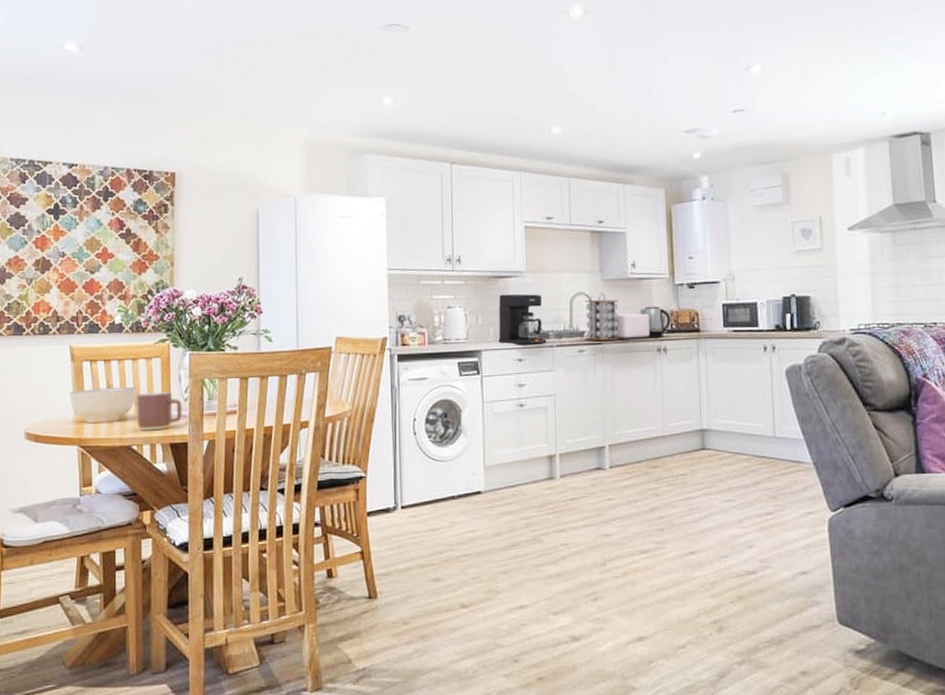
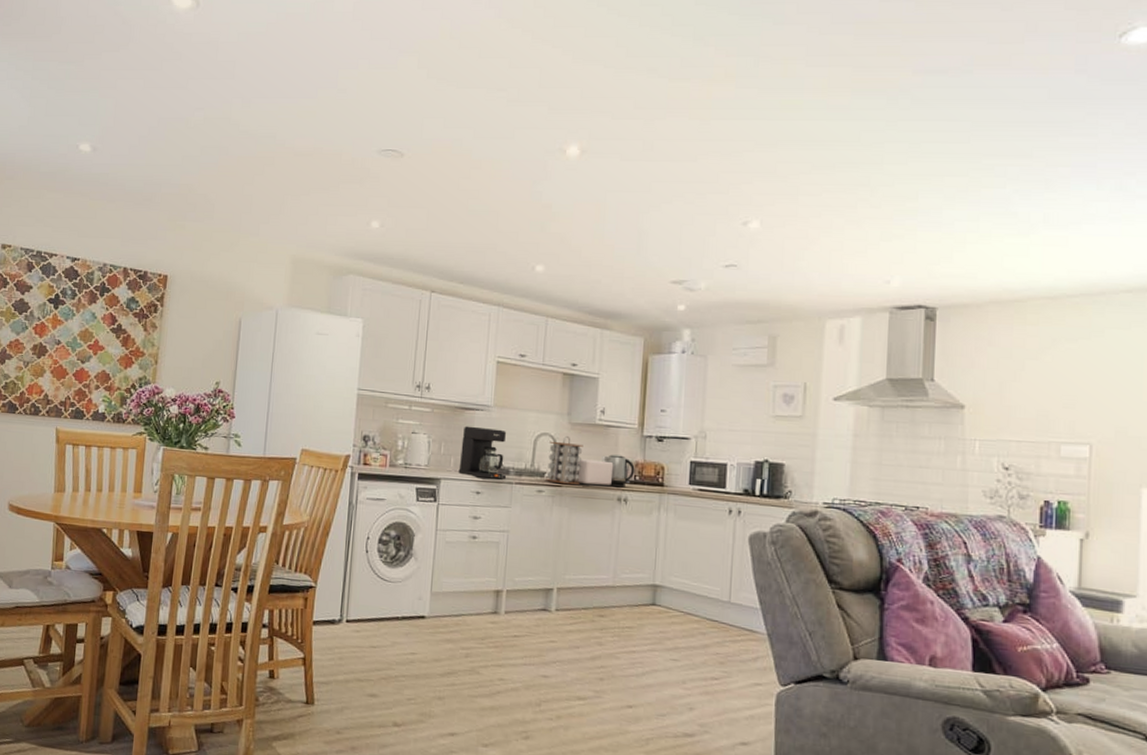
bowl: present [70,387,137,424] -> none [51,470,112,505]
mug: present [136,391,183,431] -> none [109,480,152,518]

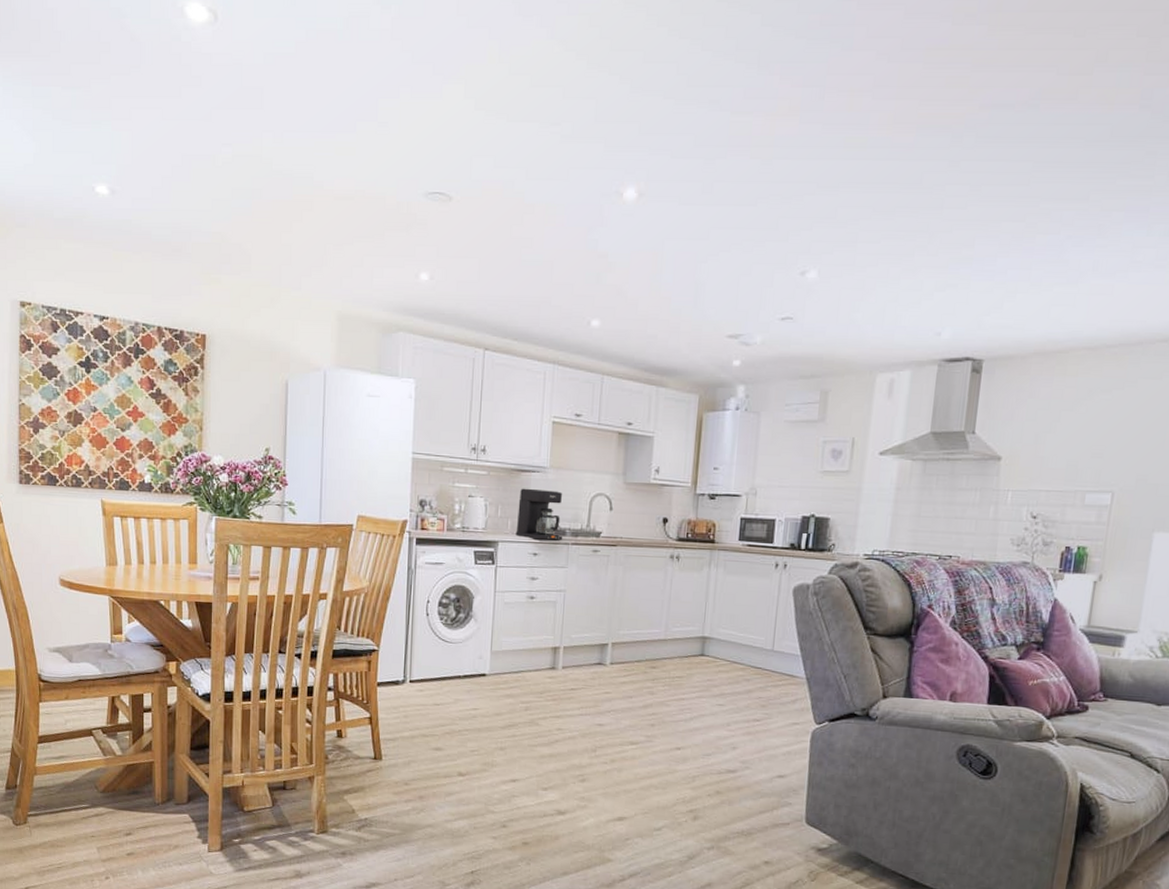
spice rack: present [546,435,583,485] -> none [601,495,638,544]
toaster: present [576,459,614,487] -> none [630,518,667,545]
kettle: present [604,454,635,488] -> none [658,513,687,546]

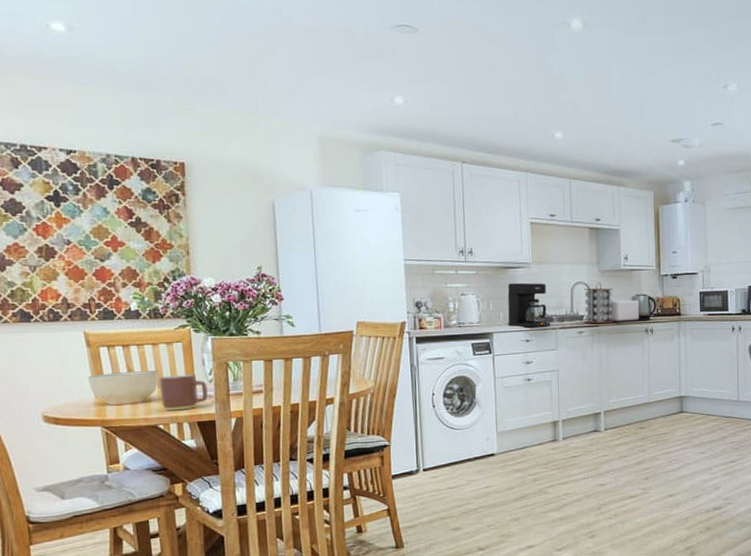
bowl: none [102,543,165,577] -> present [88,370,159,406]
mug: none [164,552,209,589] -> present [158,374,209,411]
spice rack: none [601,495,638,544] -> present [584,282,613,325]
toaster: none [630,518,667,545] -> present [609,300,640,323]
kettle: none [658,513,687,546] -> present [631,293,657,321]

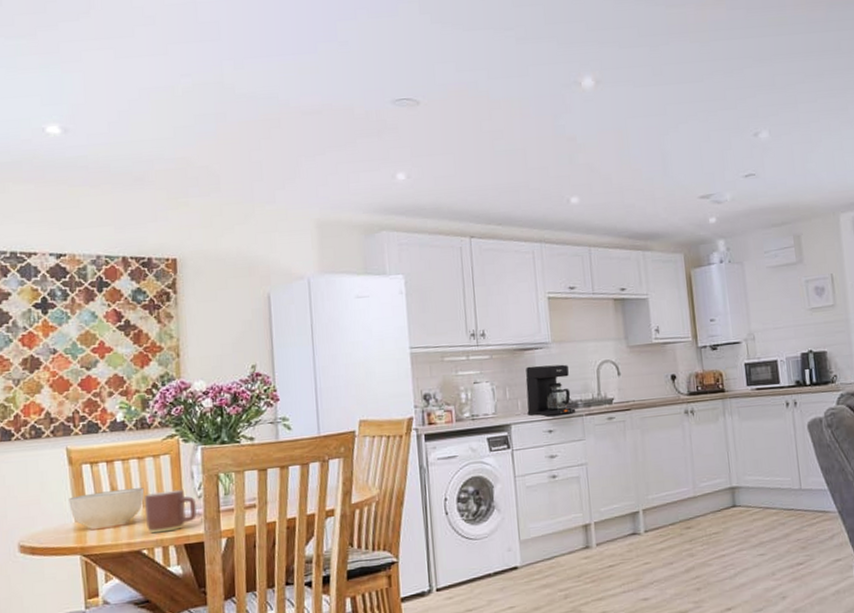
spice rack: present [584,282,613,325] -> none [612,359,647,409]
toaster: present [609,300,640,323] -> none [641,377,677,405]
kettle: present [631,293,657,321] -> none [666,369,696,401]

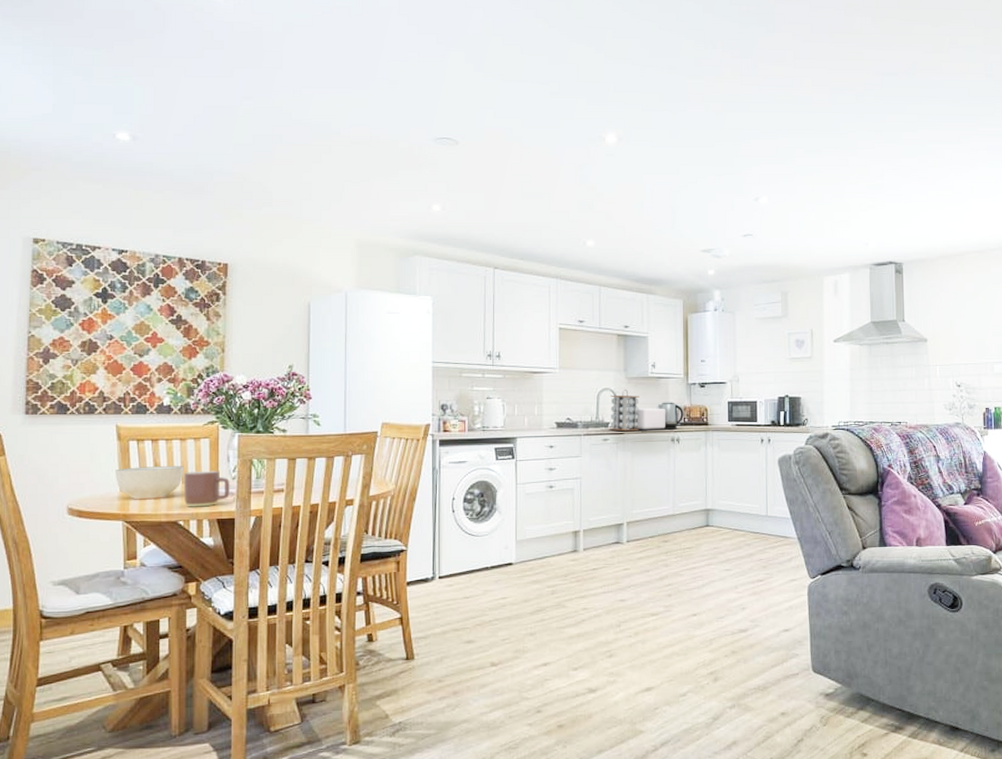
coffee maker: present [525,364,576,417] -> none [532,387,576,434]
spice rack: none [612,359,647,409] -> present [610,389,639,432]
toaster: none [641,377,677,405] -> present [635,408,666,431]
kettle: none [666,369,696,401] -> present [658,402,684,430]

